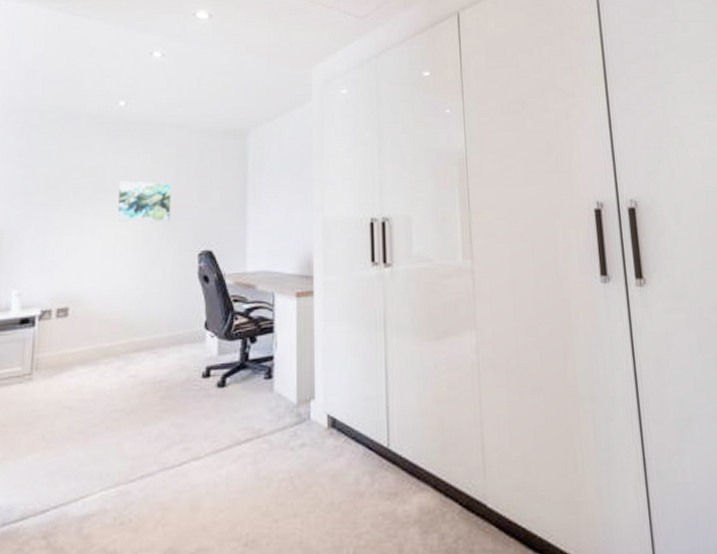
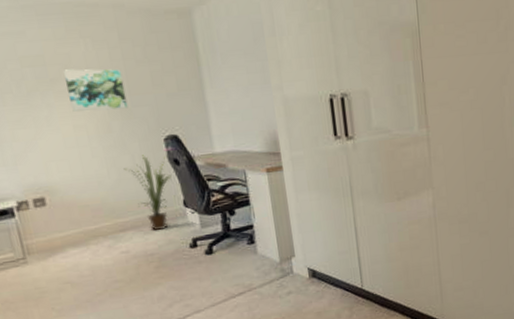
house plant: none [152,269,198,353] -> present [123,155,172,230]

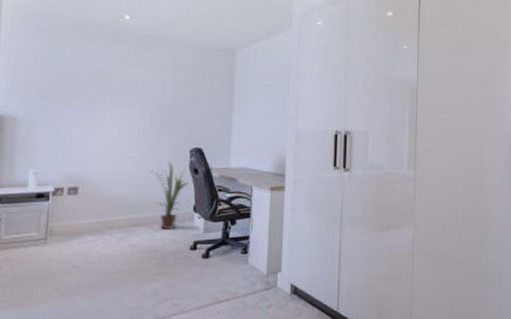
wall art: present [64,69,128,112] -> none [122,84,169,121]

